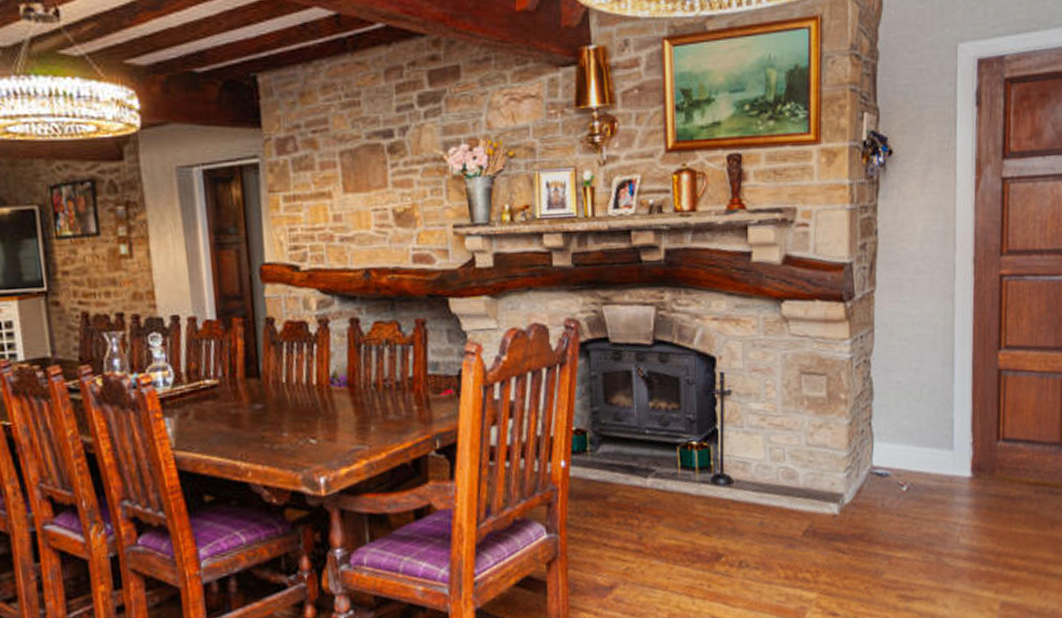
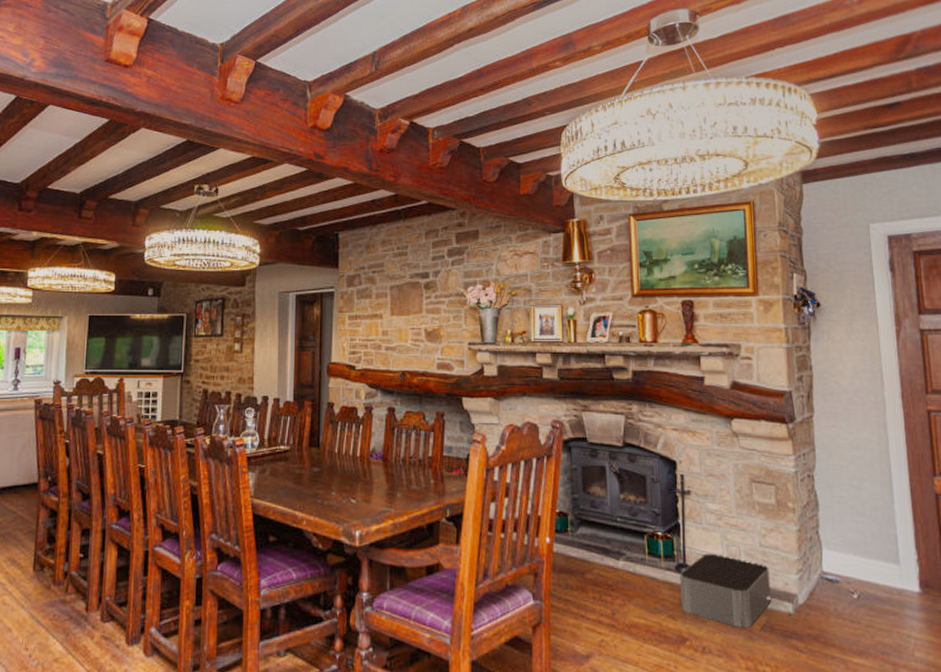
storage bin: none [716,458,815,537] -> present [680,553,771,628]

